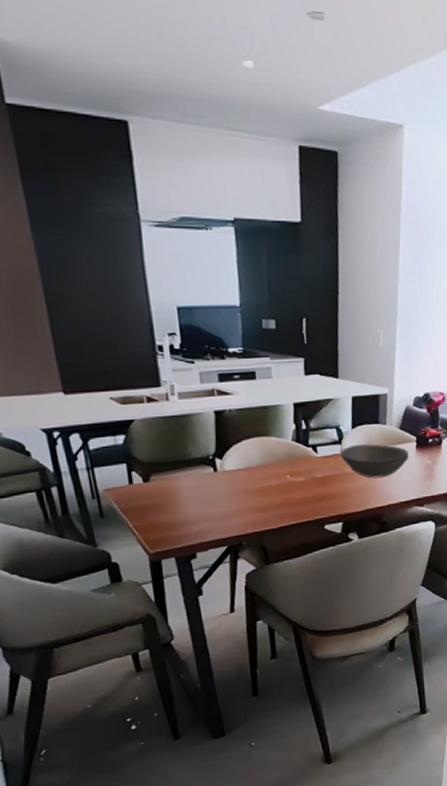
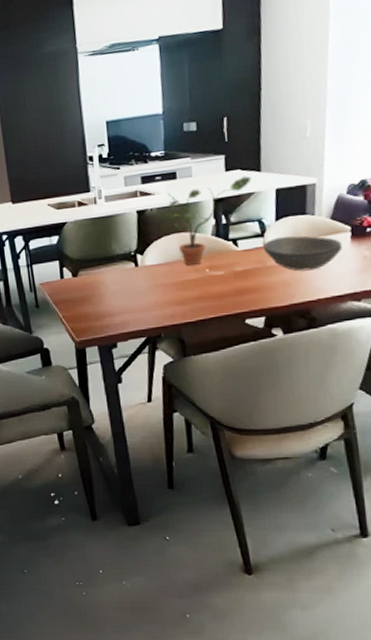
potted plant: none [241,381,330,472] -> present [162,176,252,266]

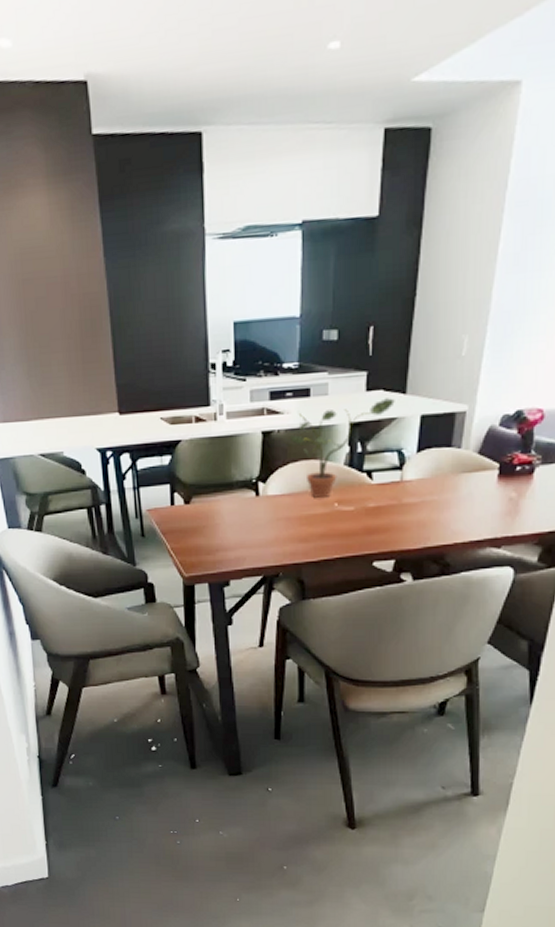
bowl: present [262,235,342,272] -> none [399,471,487,511]

